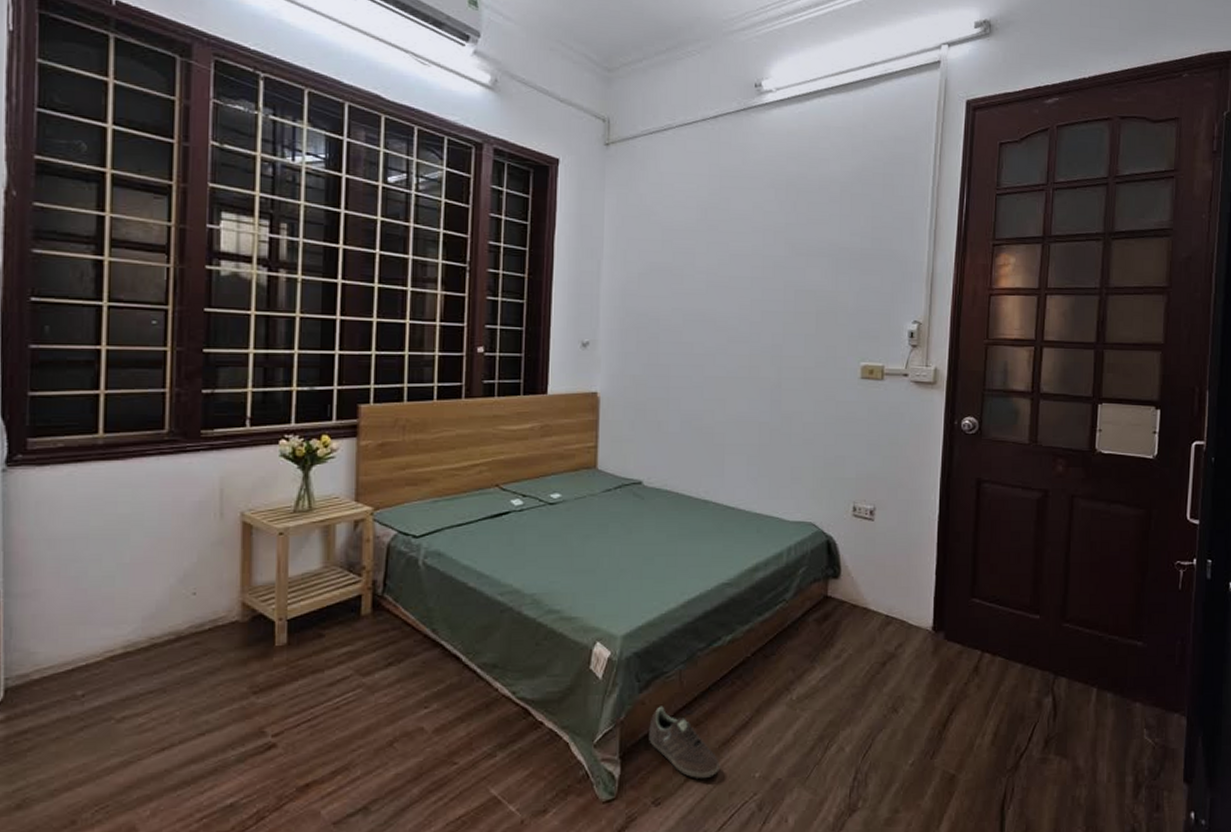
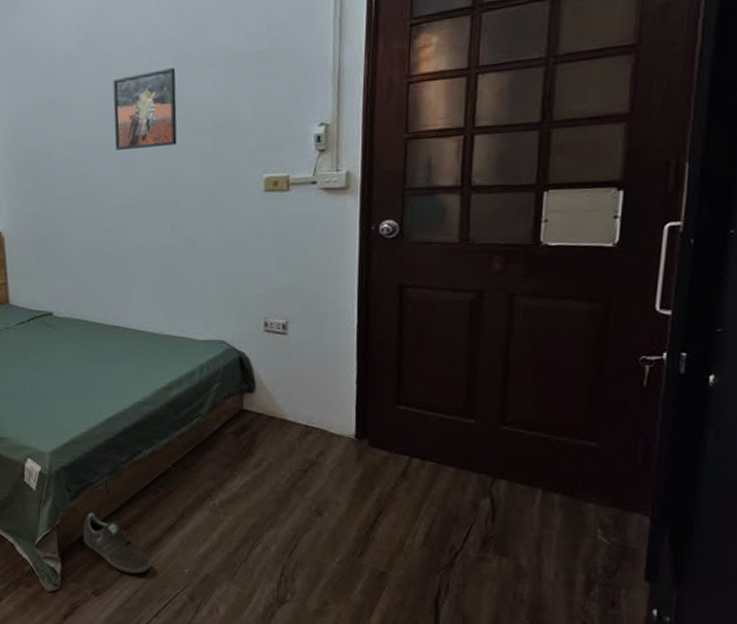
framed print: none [723,252,787,325] -> present [112,68,177,150]

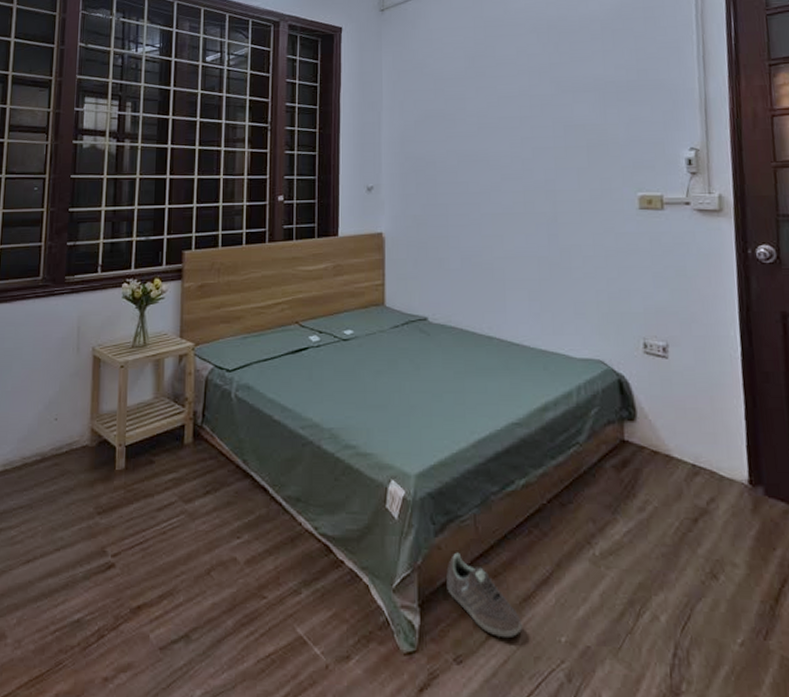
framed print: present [112,68,177,150] -> none [495,91,554,162]

